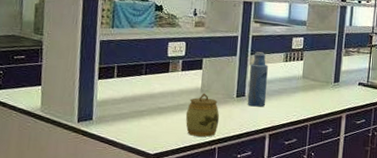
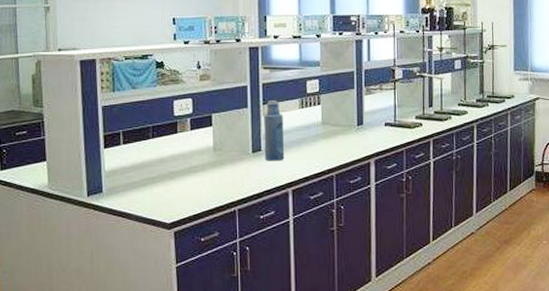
jar: present [185,93,220,137] -> none [200,151,237,199]

